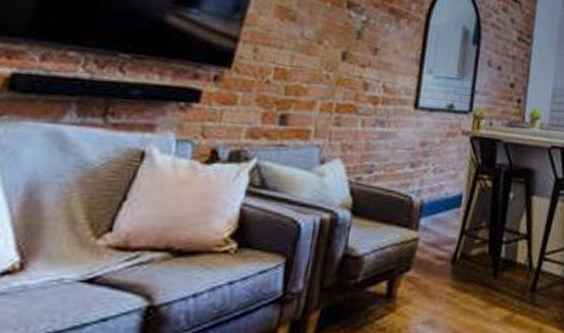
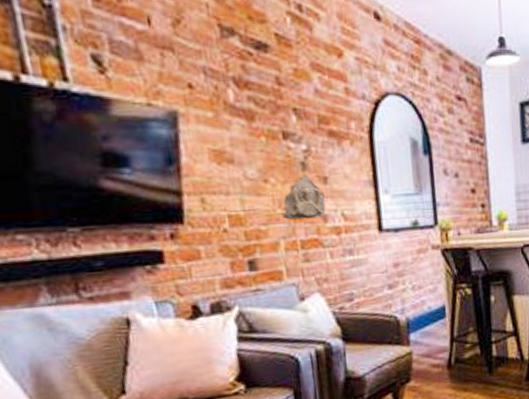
stone relief: none [327,44,371,86] -> present [283,176,326,220]

